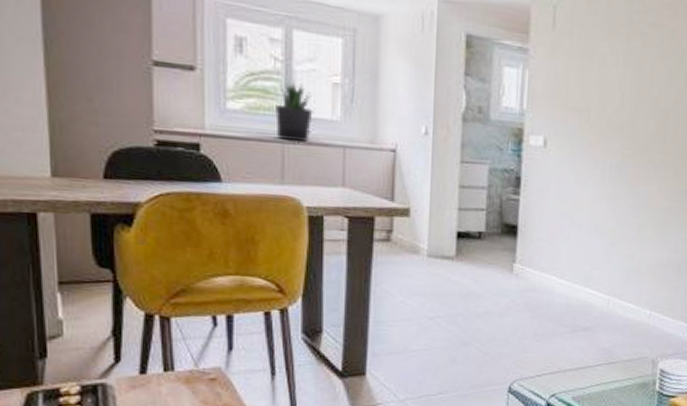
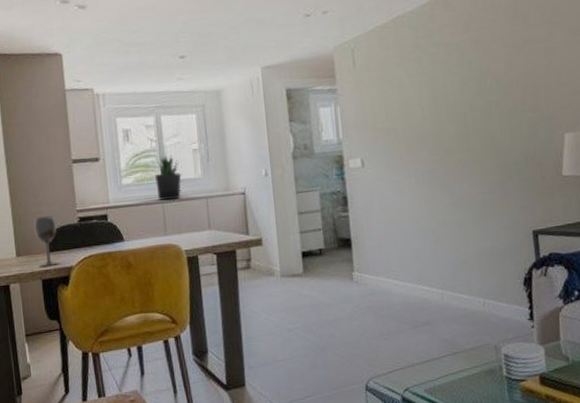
wine glass: none [84,128,120,198] -> present [34,215,59,267]

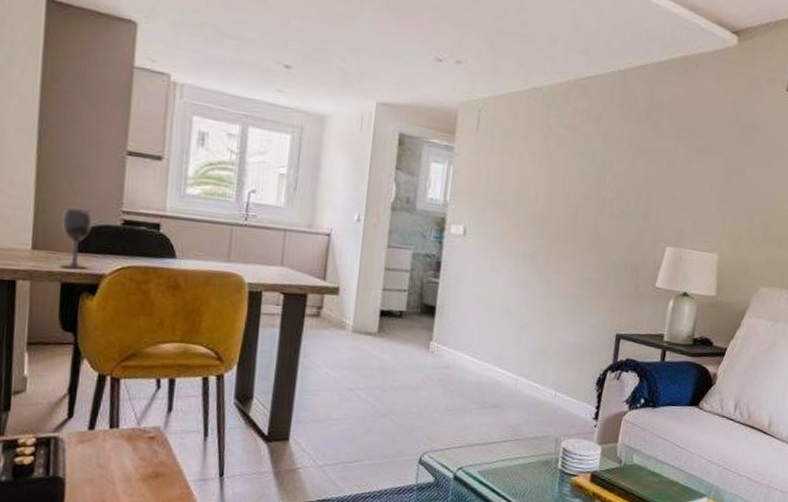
planter: present [155,153,182,201] -> none [227,169,261,225]

